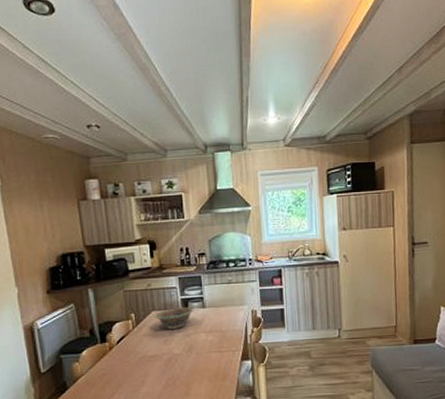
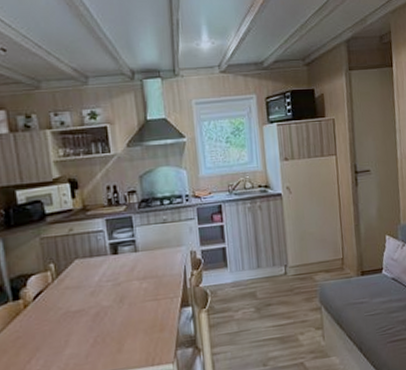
decorative bowl: present [154,306,194,329] -> none [78,252,125,279]

